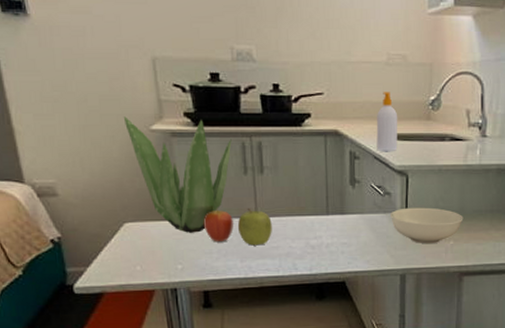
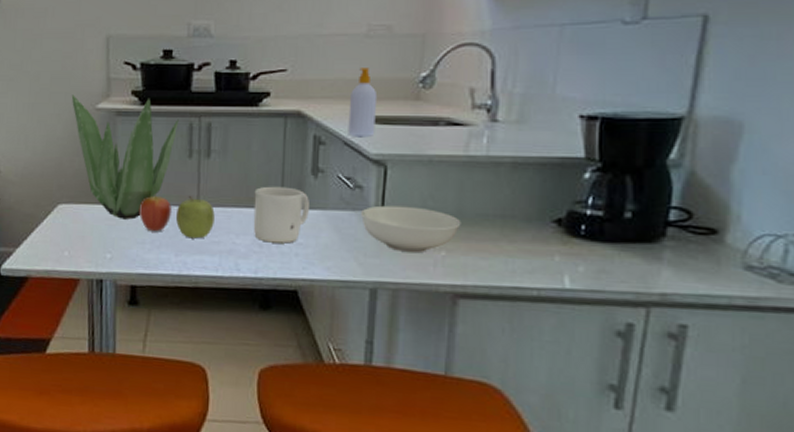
mug: none [304,196,350,244] -> present [253,186,309,244]

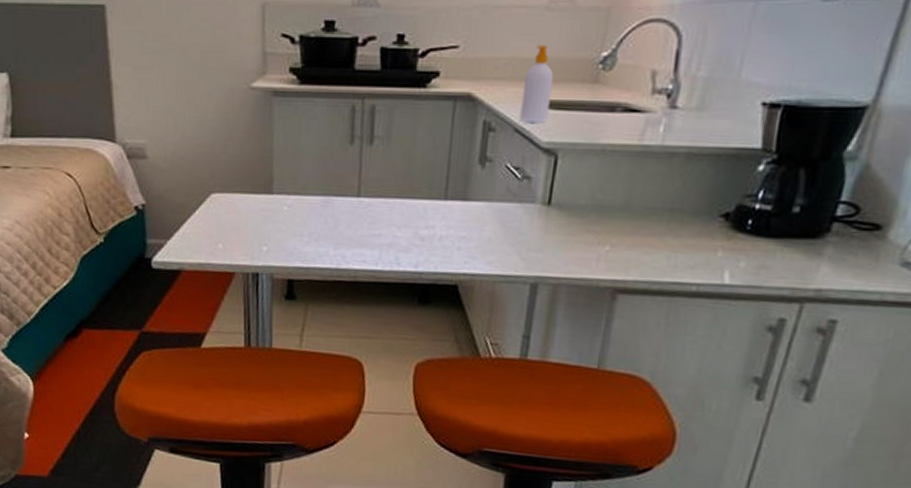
plant: present [71,95,179,220] -> none [223,71,340,211]
fruit: present [139,195,172,231] -> none [296,184,331,223]
fruit: present [175,196,215,239] -> none [335,186,376,231]
mug: present [253,186,309,244] -> none [415,176,475,237]
bowl: present [361,205,461,254] -> none [527,197,629,248]

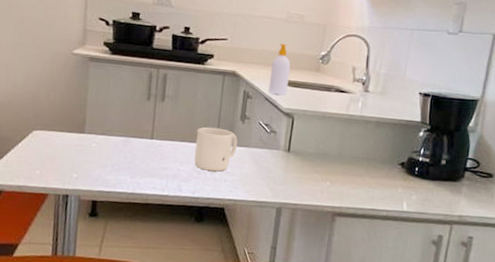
mug: none [415,176,475,237] -> present [194,127,238,172]

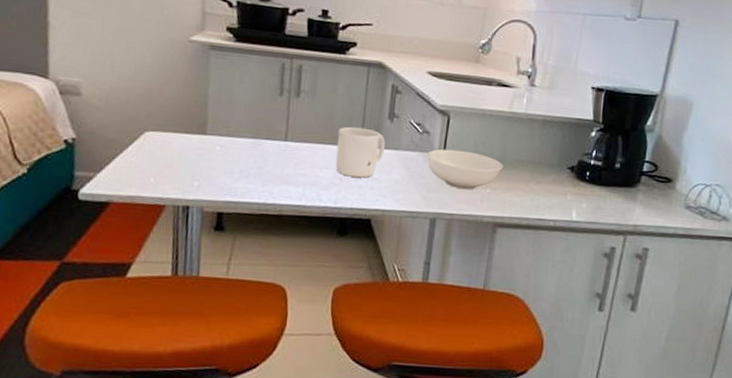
soap bottle: present [268,44,291,96] -> none [420,30,446,90]
bowl: none [274,146,341,183] -> present [427,149,504,190]

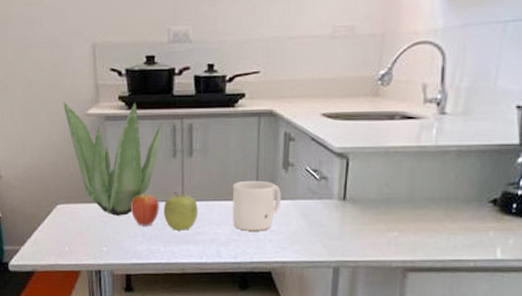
plant: none [164,24,272,150] -> present [63,102,163,216]
fruit: none [228,128,261,162] -> present [130,193,159,225]
fruit: none [264,131,301,171] -> present [163,192,198,230]
bowl: present [427,149,504,190] -> none [326,194,412,235]

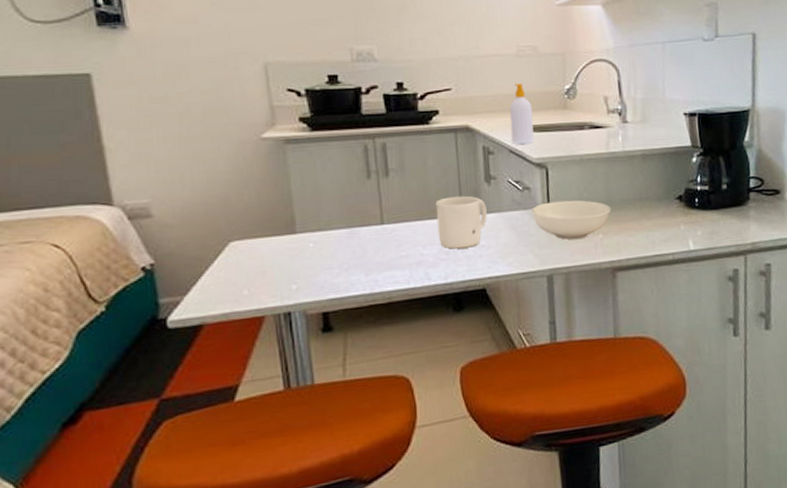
plant: present [63,102,163,216] -> none [231,123,353,248]
fruit: present [130,193,159,225] -> none [321,219,356,255]
fruit: present [163,192,198,230] -> none [360,216,401,257]
soap bottle: none [315,67,341,133] -> present [509,83,535,145]
bowl: none [326,194,412,235] -> present [532,200,611,240]

